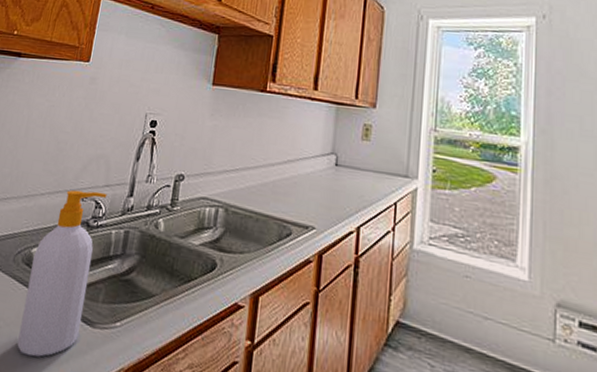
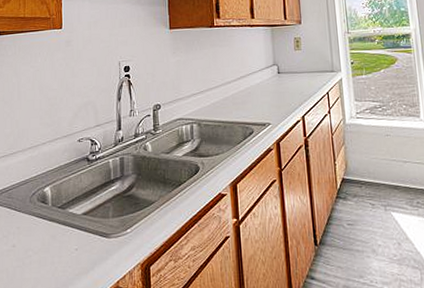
soap bottle: present [17,189,107,357] -> none [47,131,99,273]

